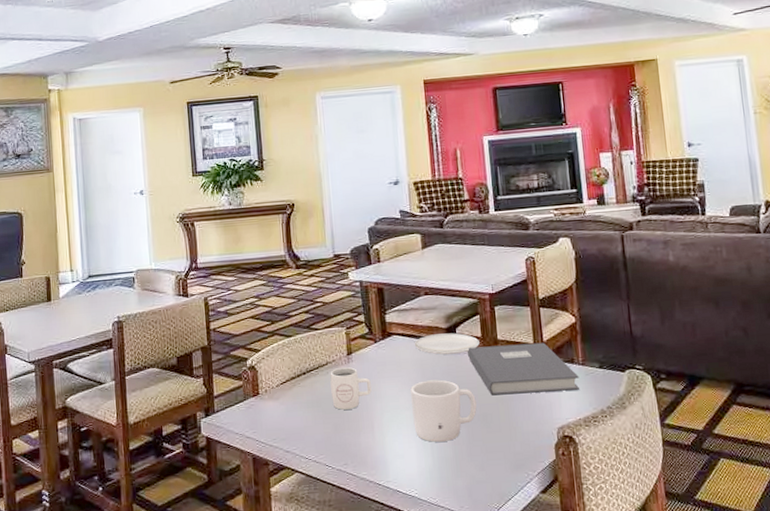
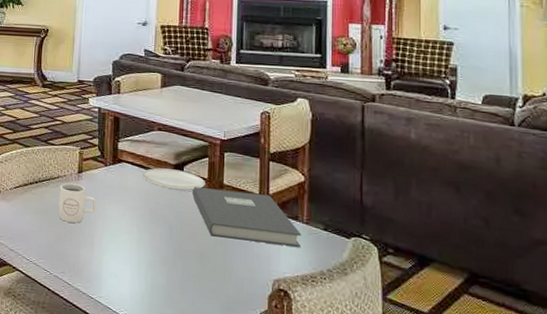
mug: present [410,379,477,442] -> none [131,209,195,271]

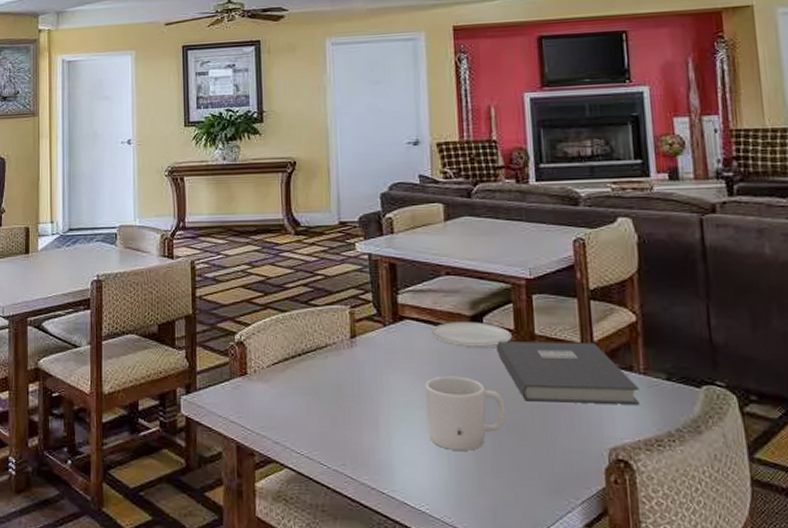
mug: present [58,183,96,223] -> none [329,351,378,401]
mug: none [131,209,195,271] -> present [425,376,506,451]

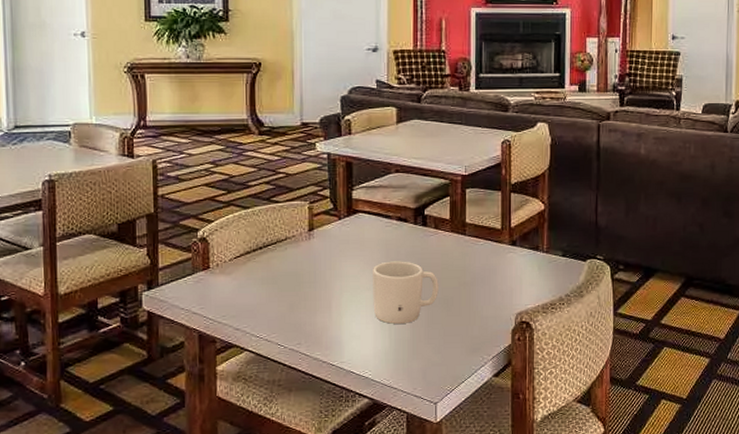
plate: present [431,322,512,347] -> none [380,213,447,235]
book: present [495,341,640,404] -> none [433,228,542,279]

